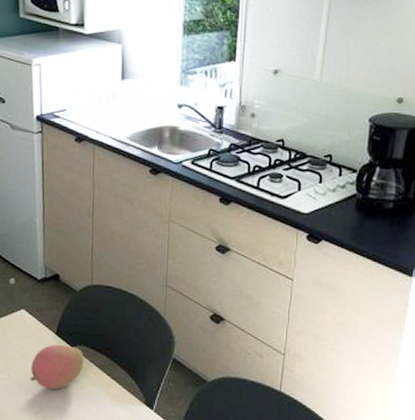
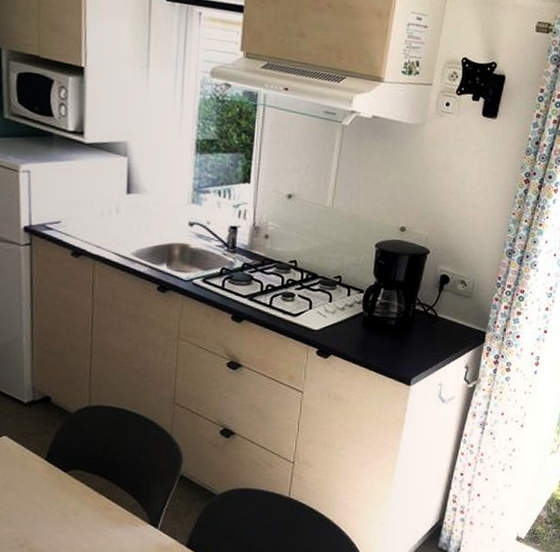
fruit: present [30,344,84,390] -> none [12,471,79,519]

